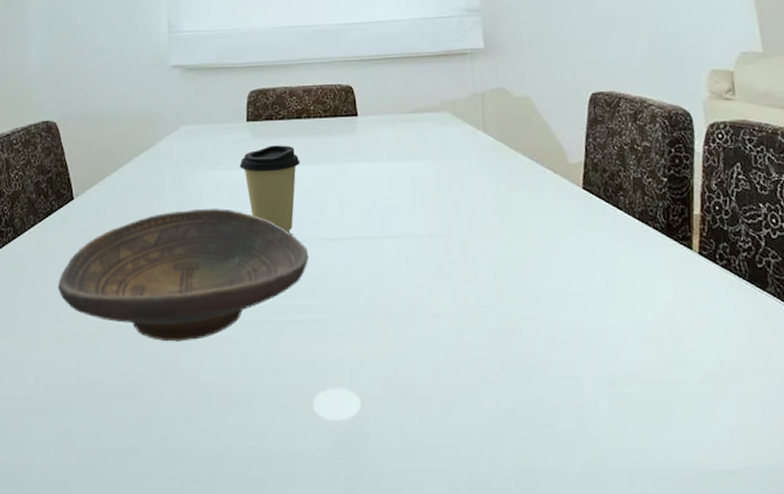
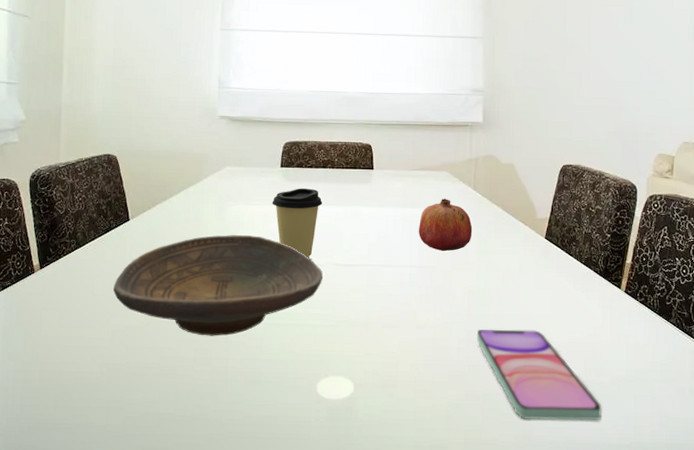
fruit: none [421,146,489,214] -> present [419,199,473,252]
smartphone: none [512,312,696,440] -> present [477,329,603,421]

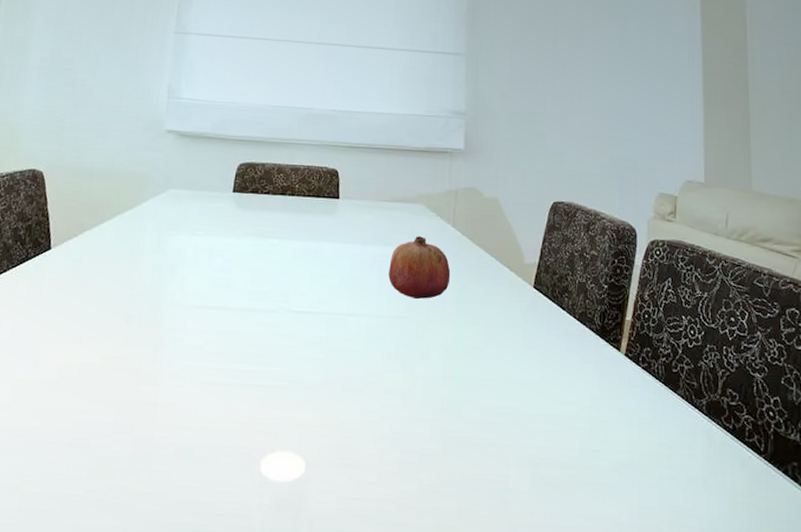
decorative bowl: present [113,235,324,336] -> none [23,271,276,396]
coffee cup: present [272,188,323,259] -> none [220,217,279,303]
smartphone: present [477,329,603,421] -> none [454,395,601,516]

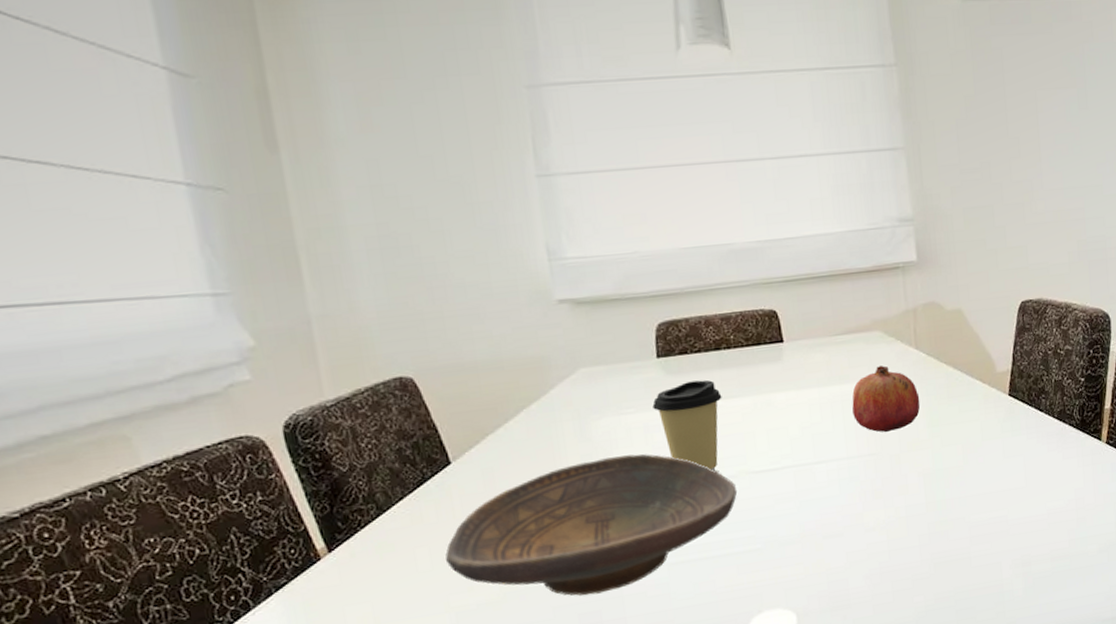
decorative bowl: none [23,271,276,396] -> present [445,453,738,596]
coffee cup: none [220,217,279,303] -> present [652,380,722,471]

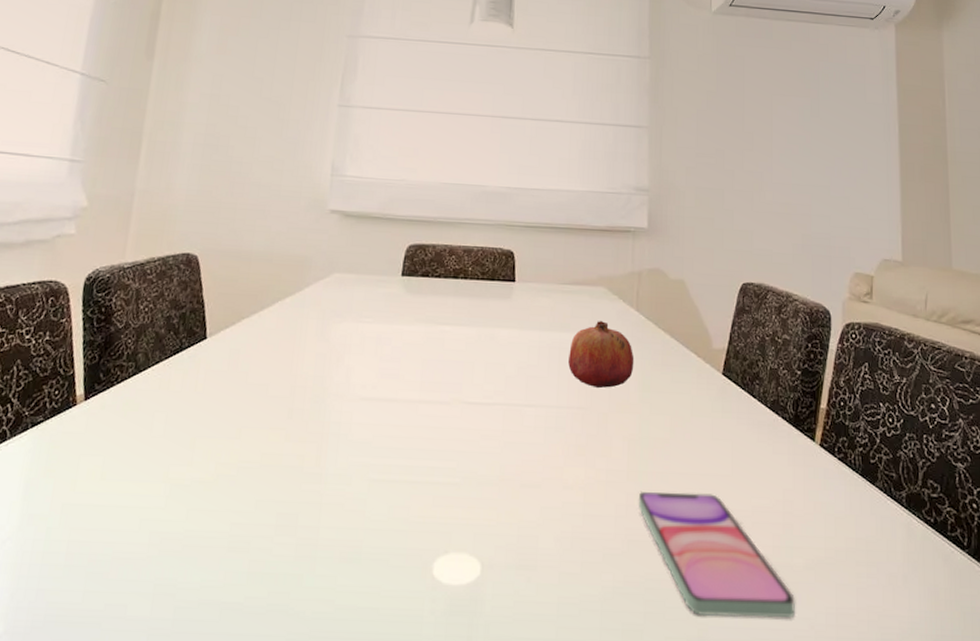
decorative bowl: present [445,453,738,596] -> none [177,361,448,496]
coffee cup: present [652,380,722,471] -> none [388,303,451,394]
smartphone: none [940,506,1093,612] -> present [639,491,796,618]

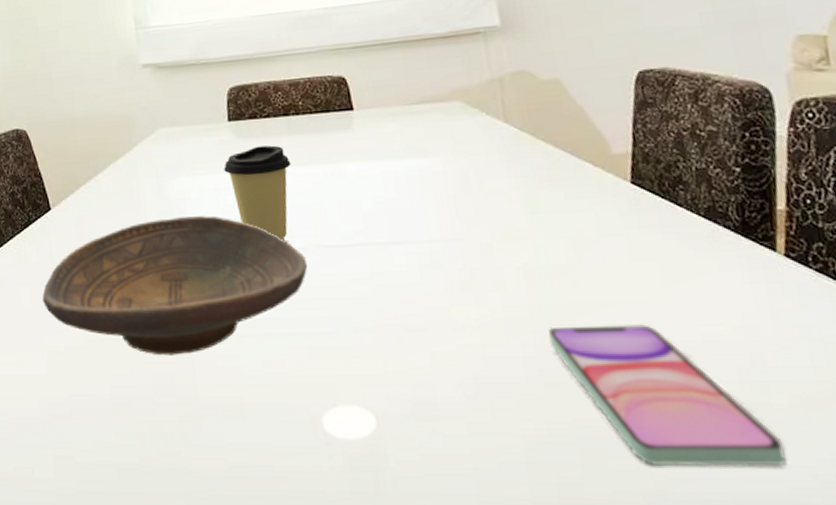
decorative bowl: none [177,361,448,496] -> present [42,215,308,356]
coffee cup: none [388,303,451,394] -> present [224,145,291,241]
fruit: present [568,321,634,389] -> none [431,140,515,216]

